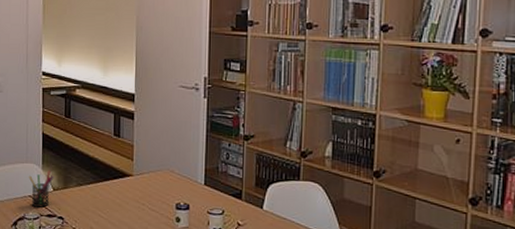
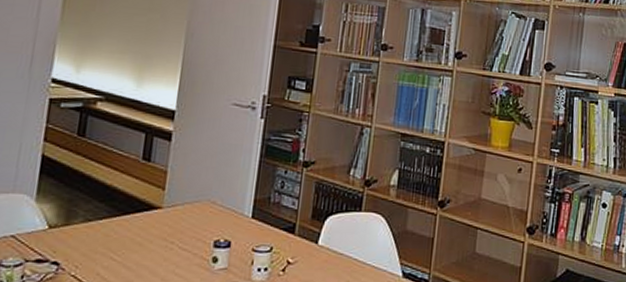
pen holder: present [28,170,54,208] -> none [13,202,52,251]

